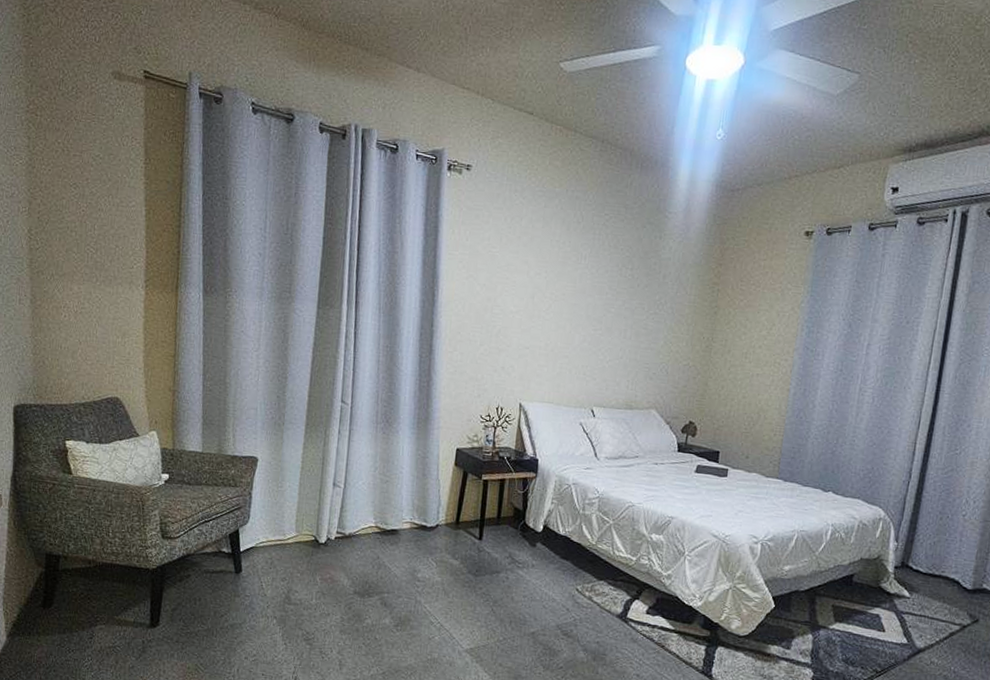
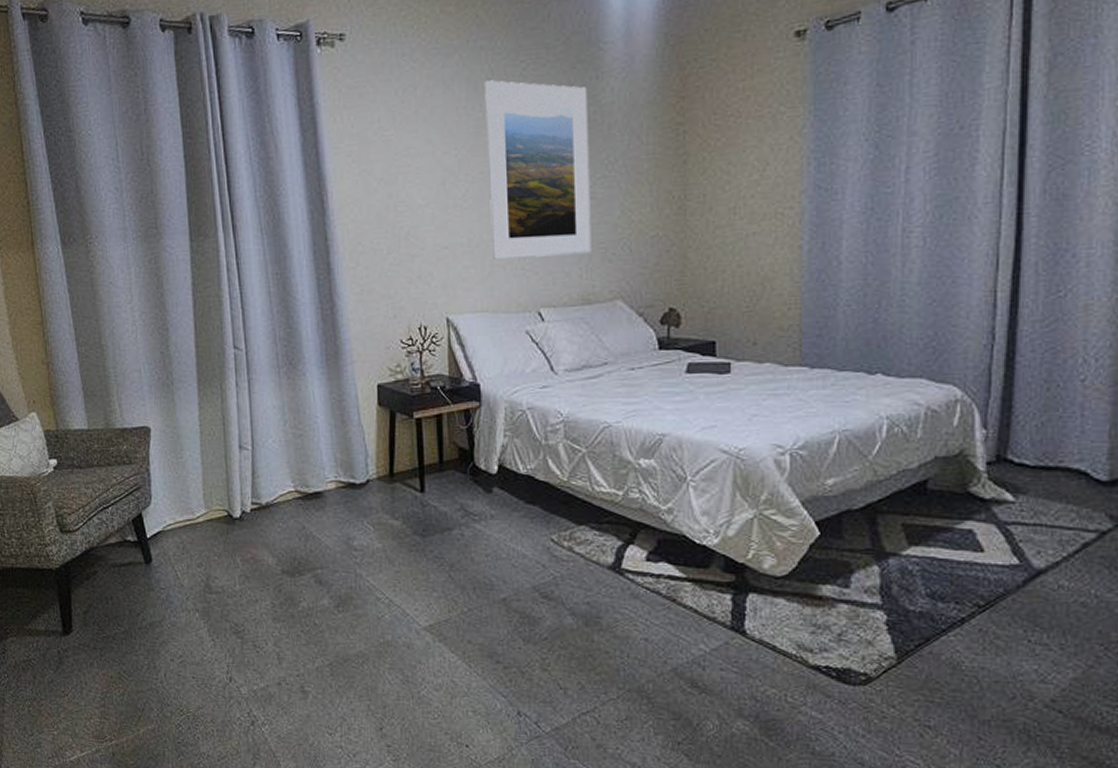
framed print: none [562,224,652,371] -> present [484,80,591,259]

